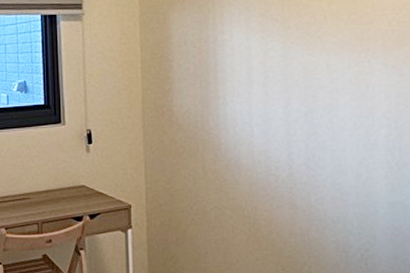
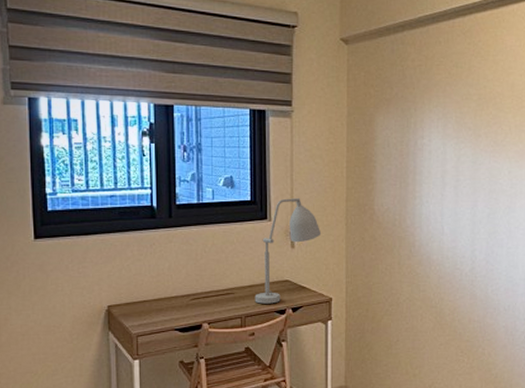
desk lamp: none [51,101,118,210] -> present [254,198,322,304]

